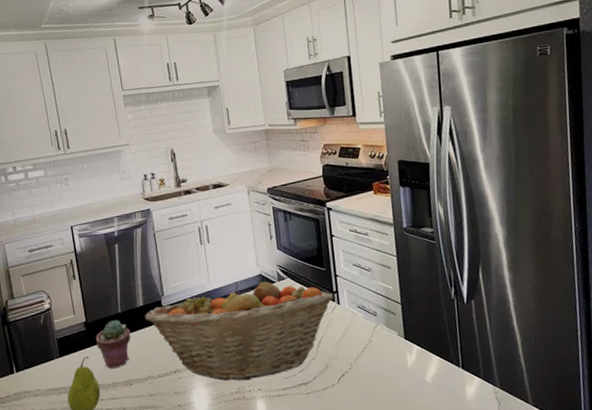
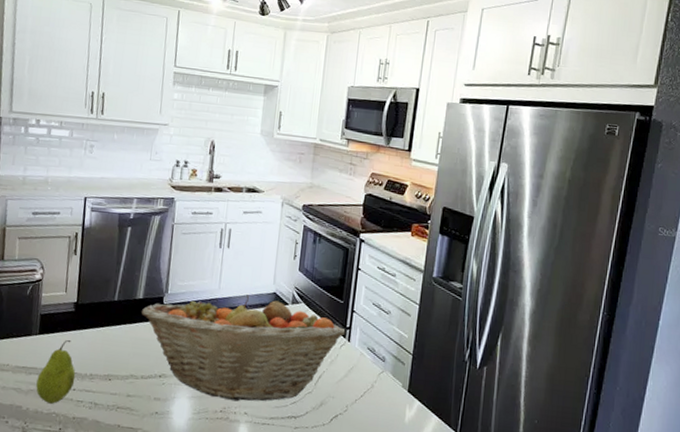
potted succulent: present [95,320,131,369] -> none [82,307,123,360]

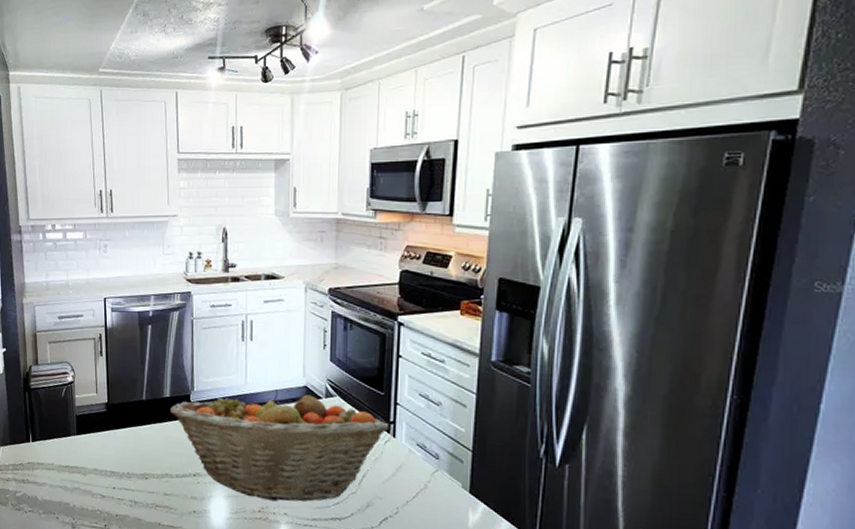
fruit: present [36,340,76,404] -> none [79,440,114,502]

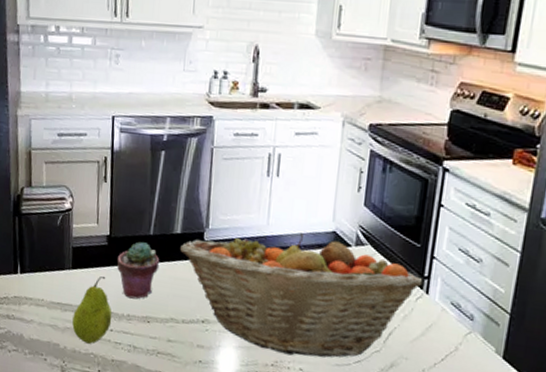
fruit: none [79,440,114,502] -> present [72,276,112,344]
potted succulent: none [115,407,153,459] -> present [117,241,160,299]

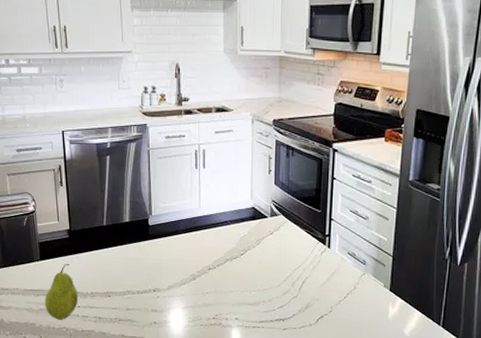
potted succulent: present [117,241,160,299] -> none [77,232,114,279]
fruit basket: present [180,233,423,358] -> none [130,211,325,309]

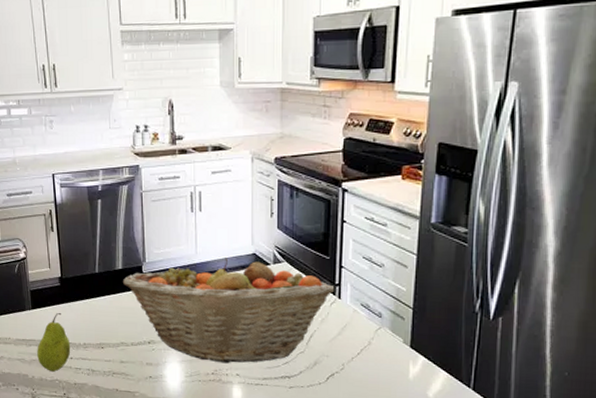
fruit basket: none [130,211,325,309] -> present [123,258,335,364]

